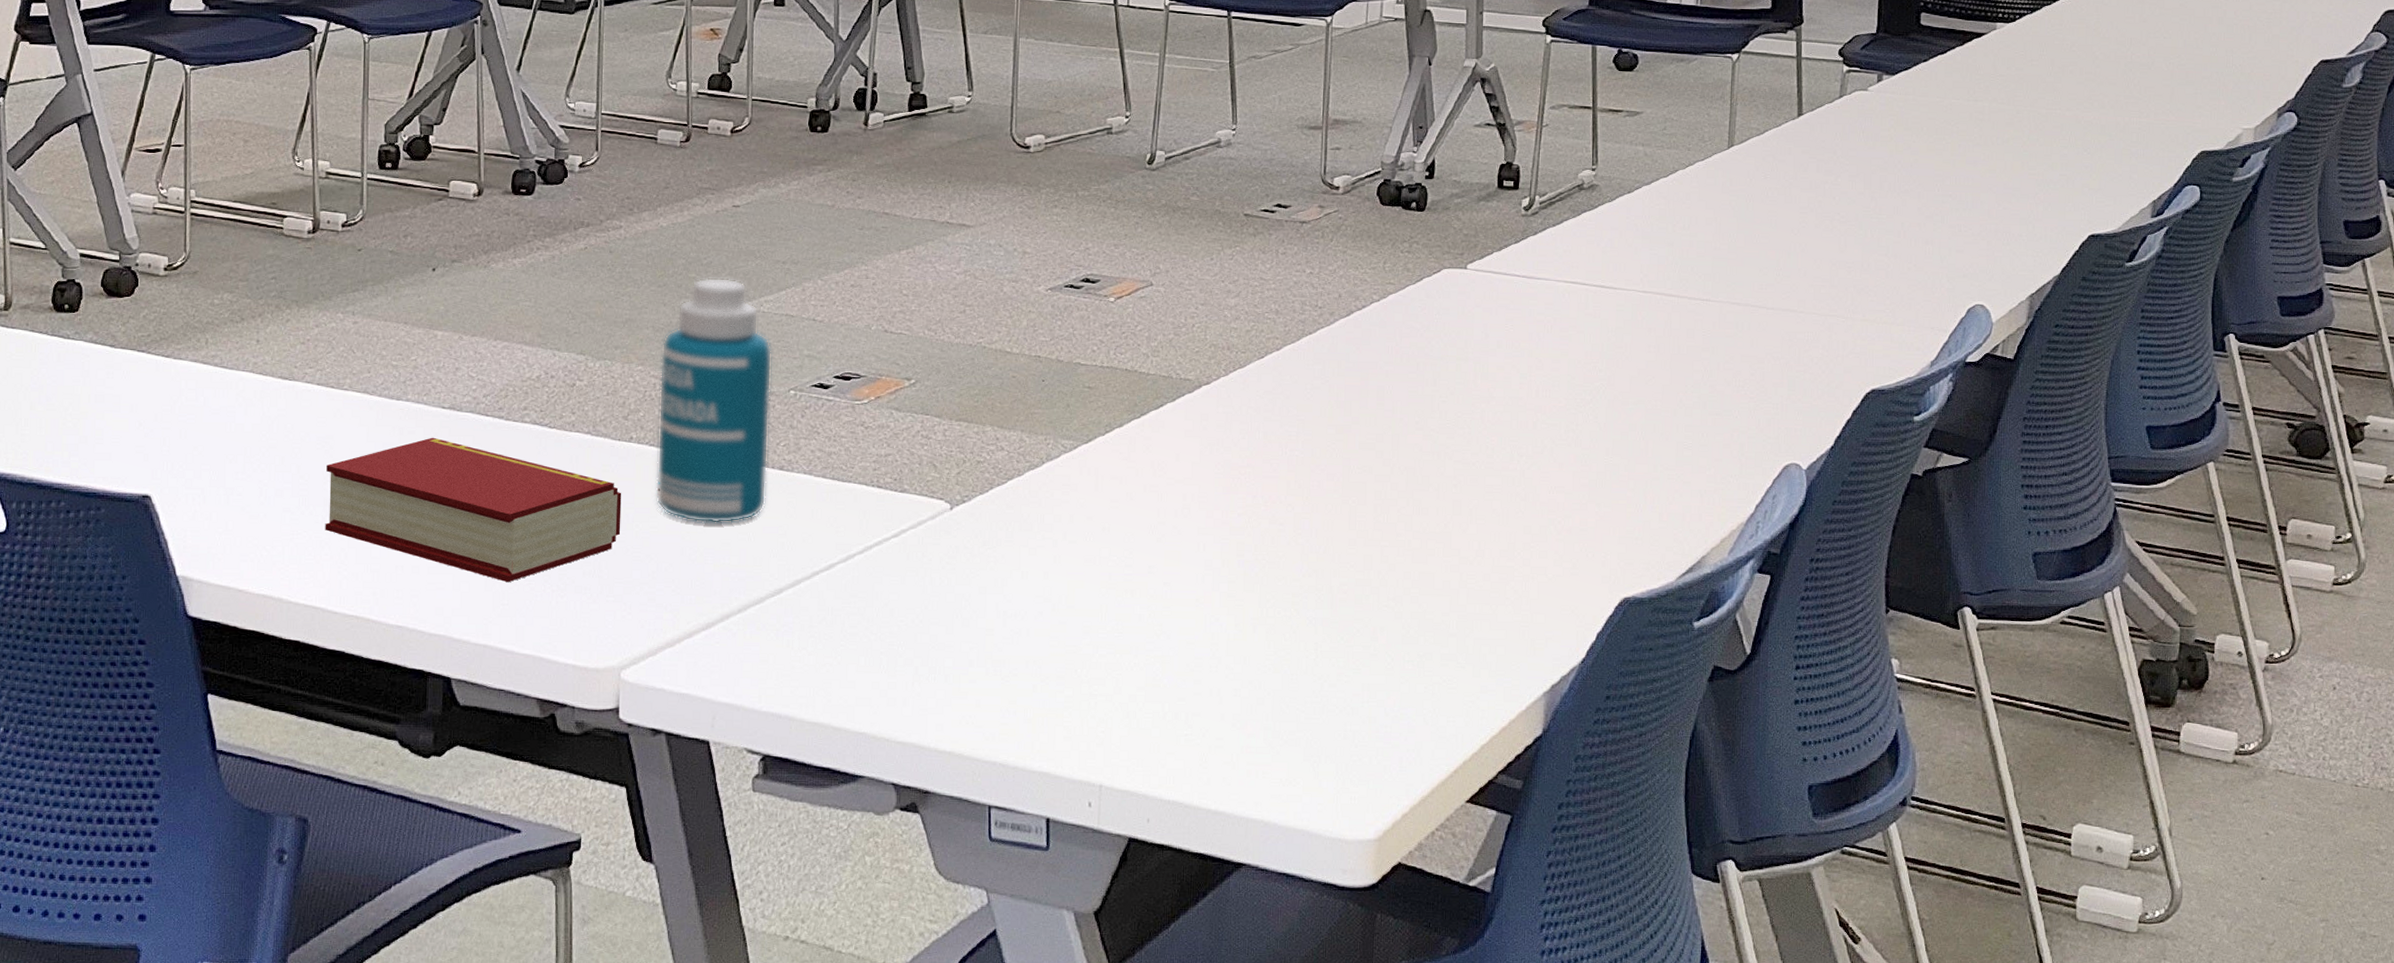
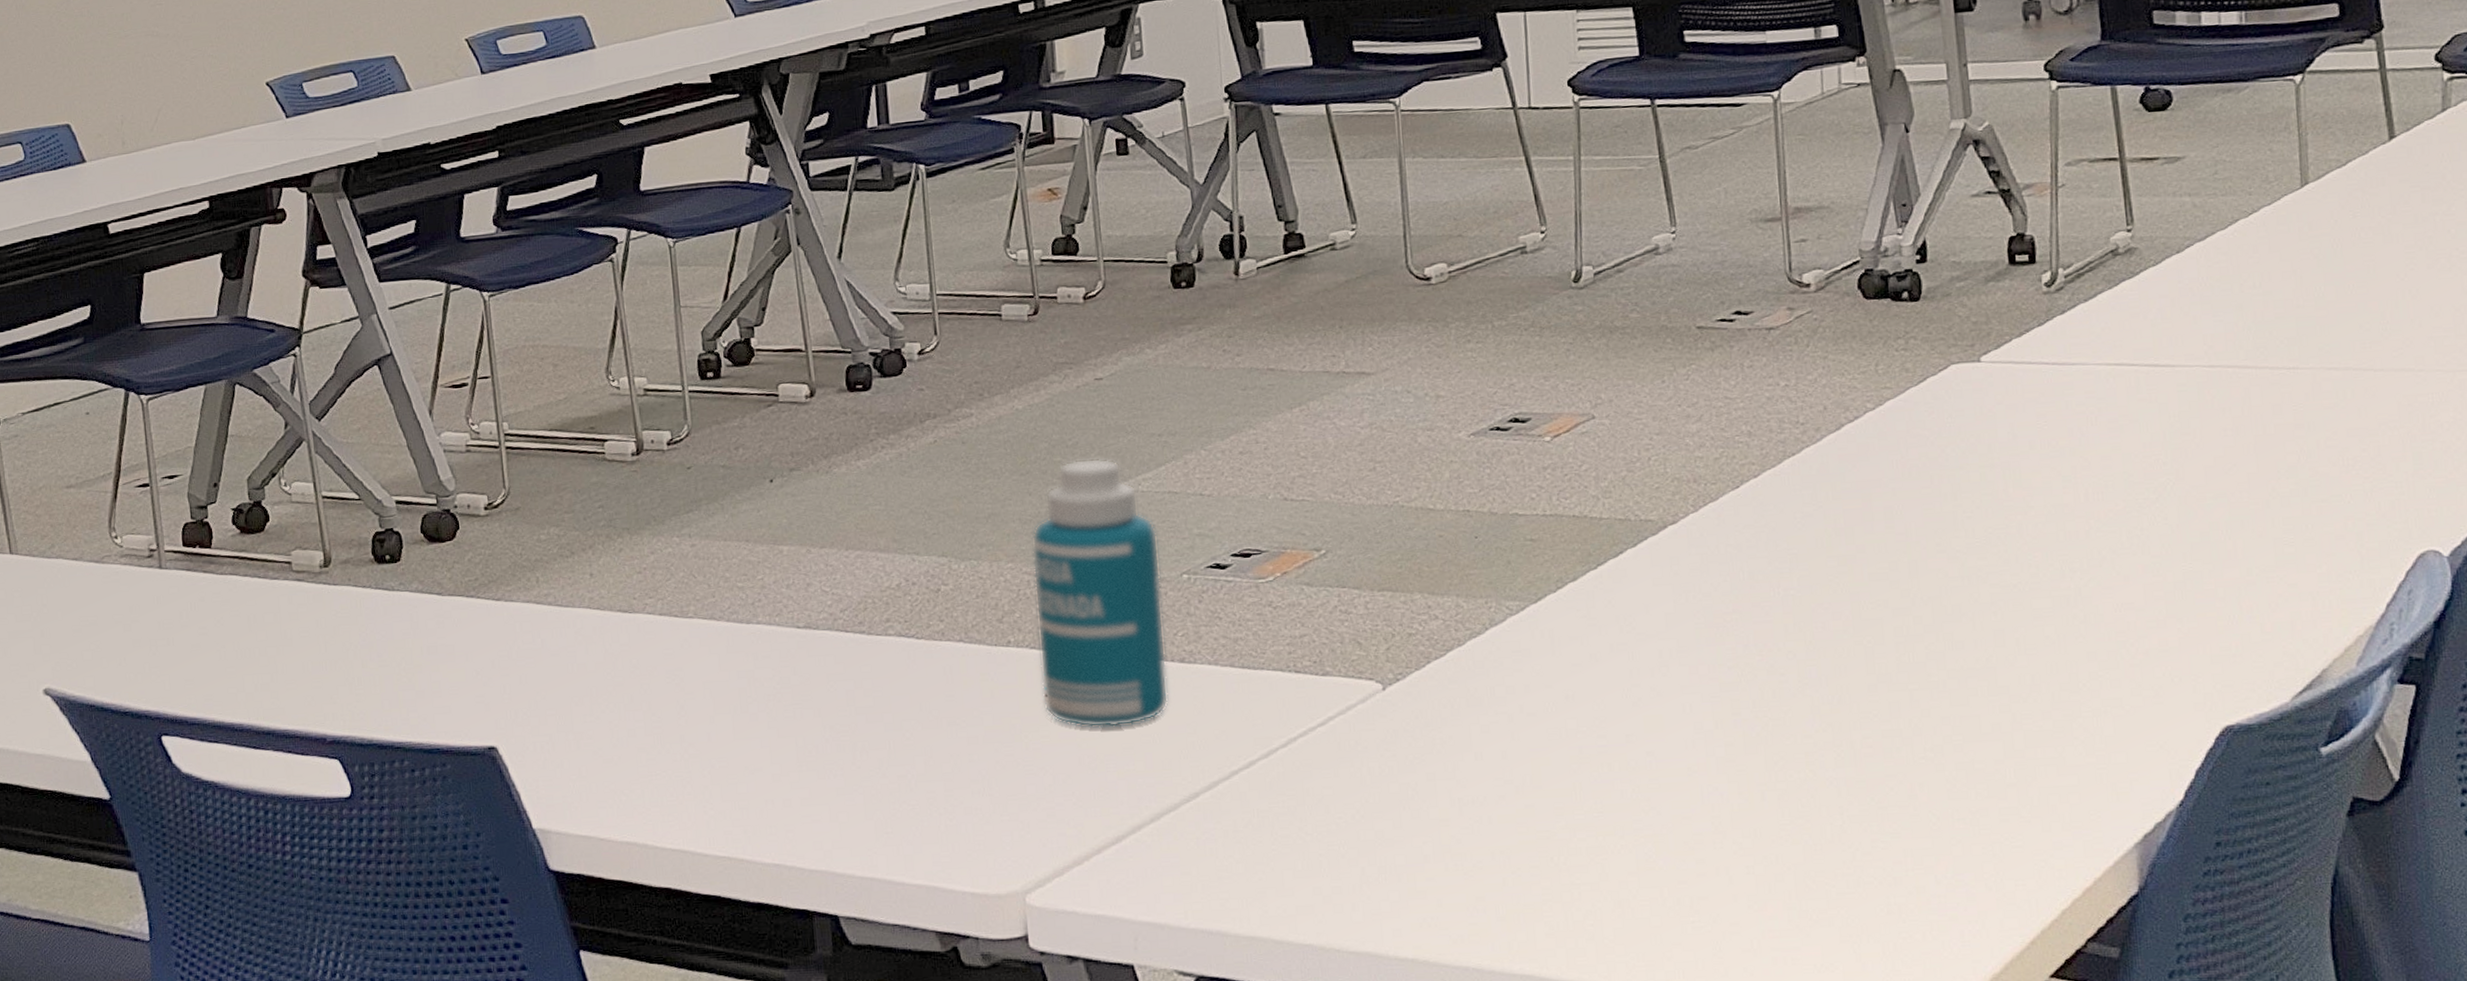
book: present [325,437,622,583] -> none [679,660,1009,809]

